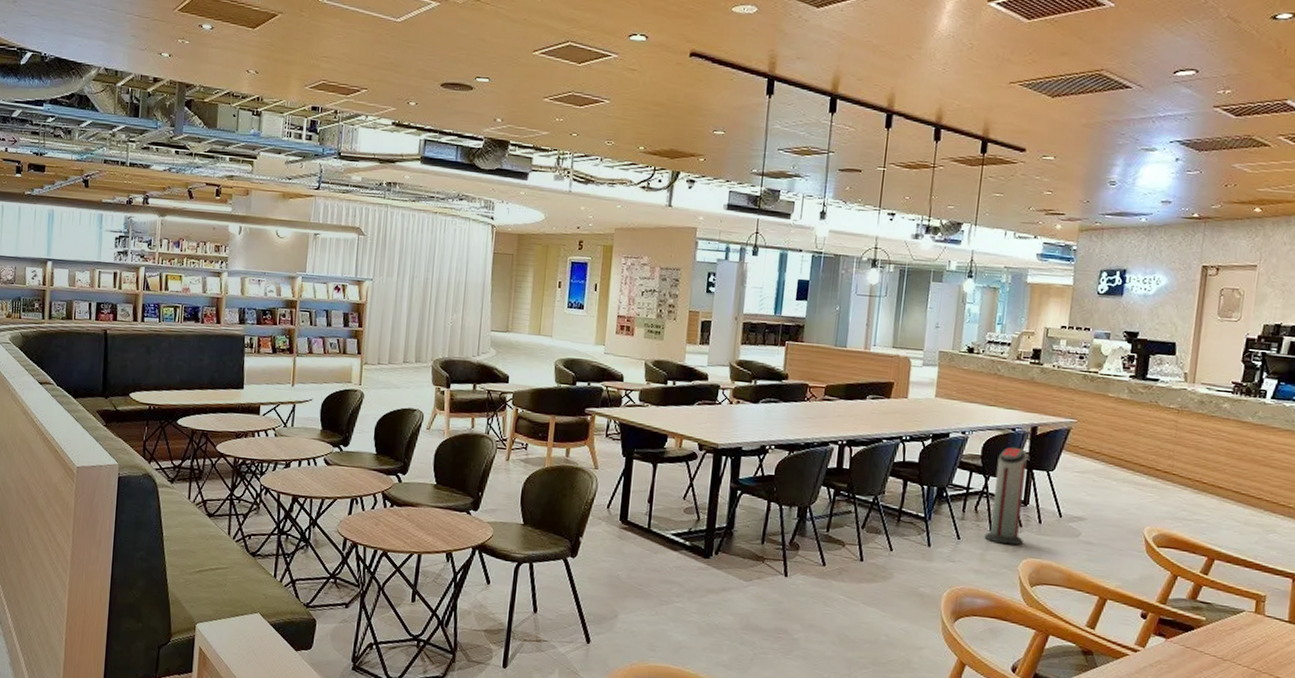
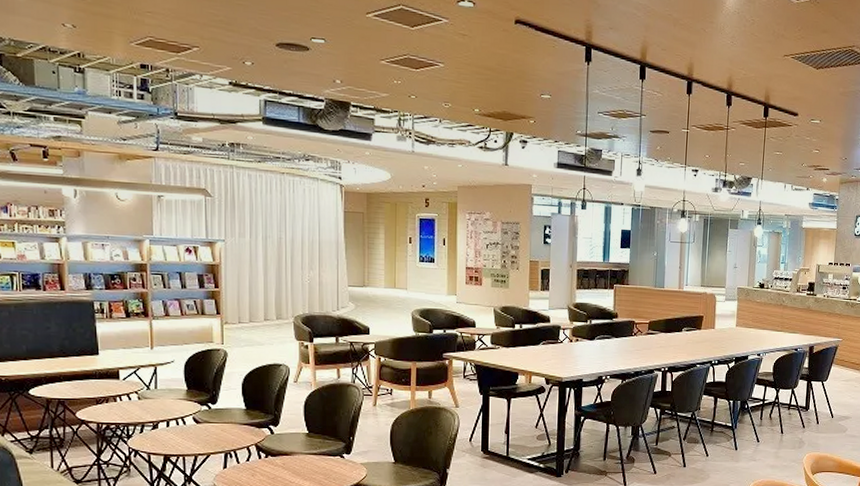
air purifier: present [984,446,1028,545] -> none [777,364,807,443]

